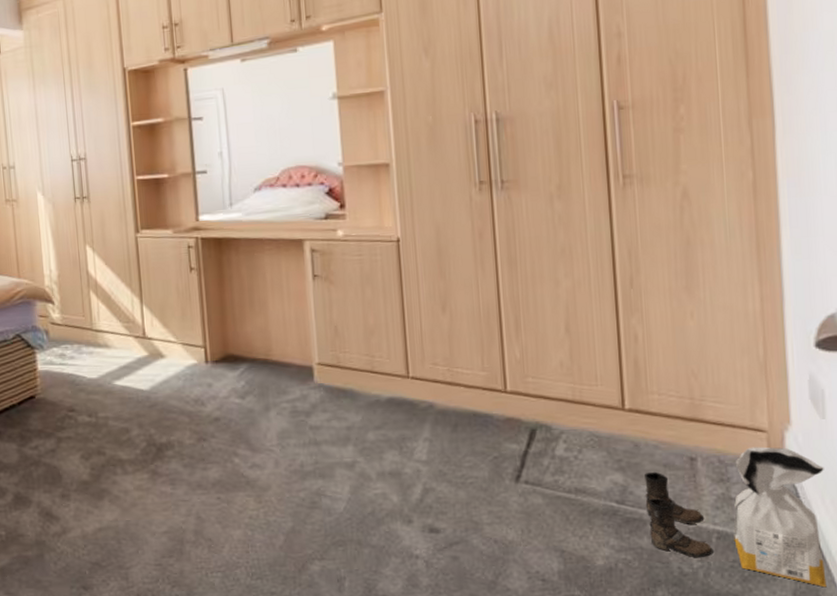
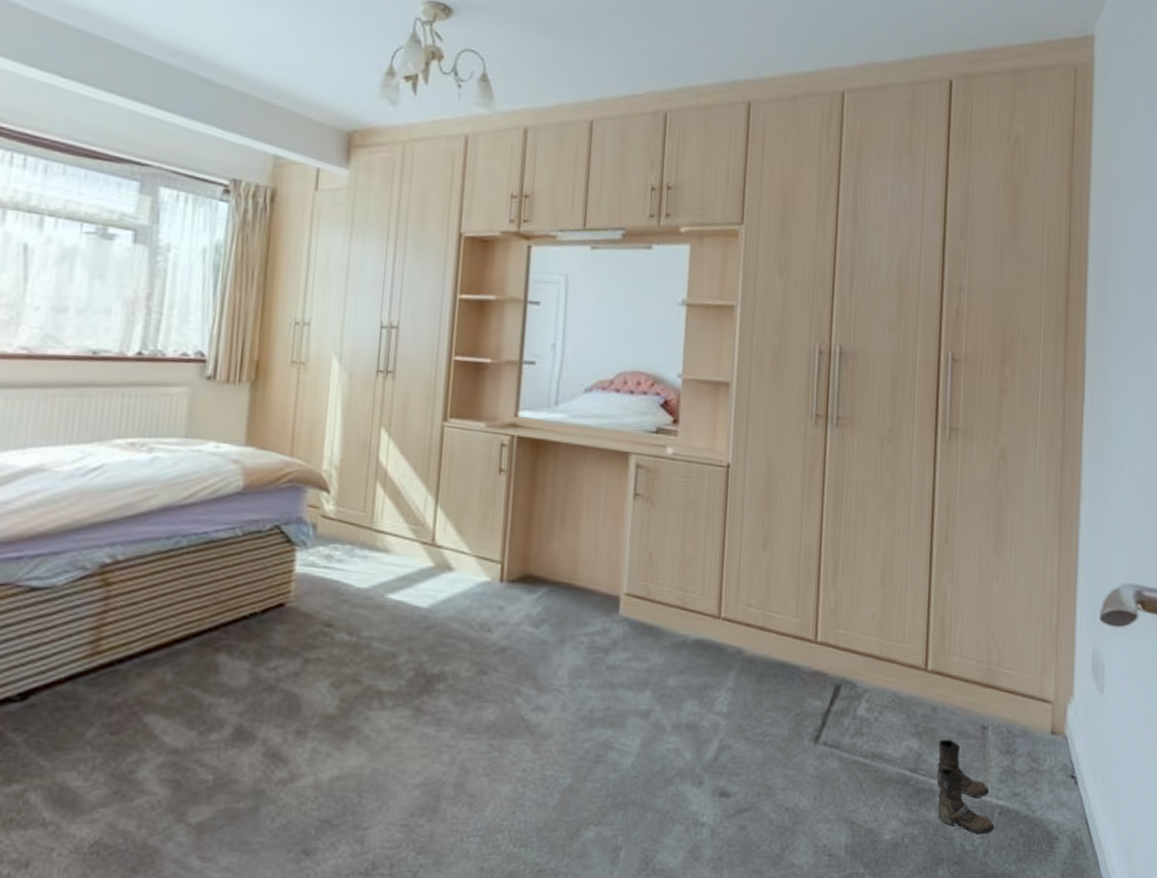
bag: present [733,447,827,588] -> none [1014,718,1098,869]

